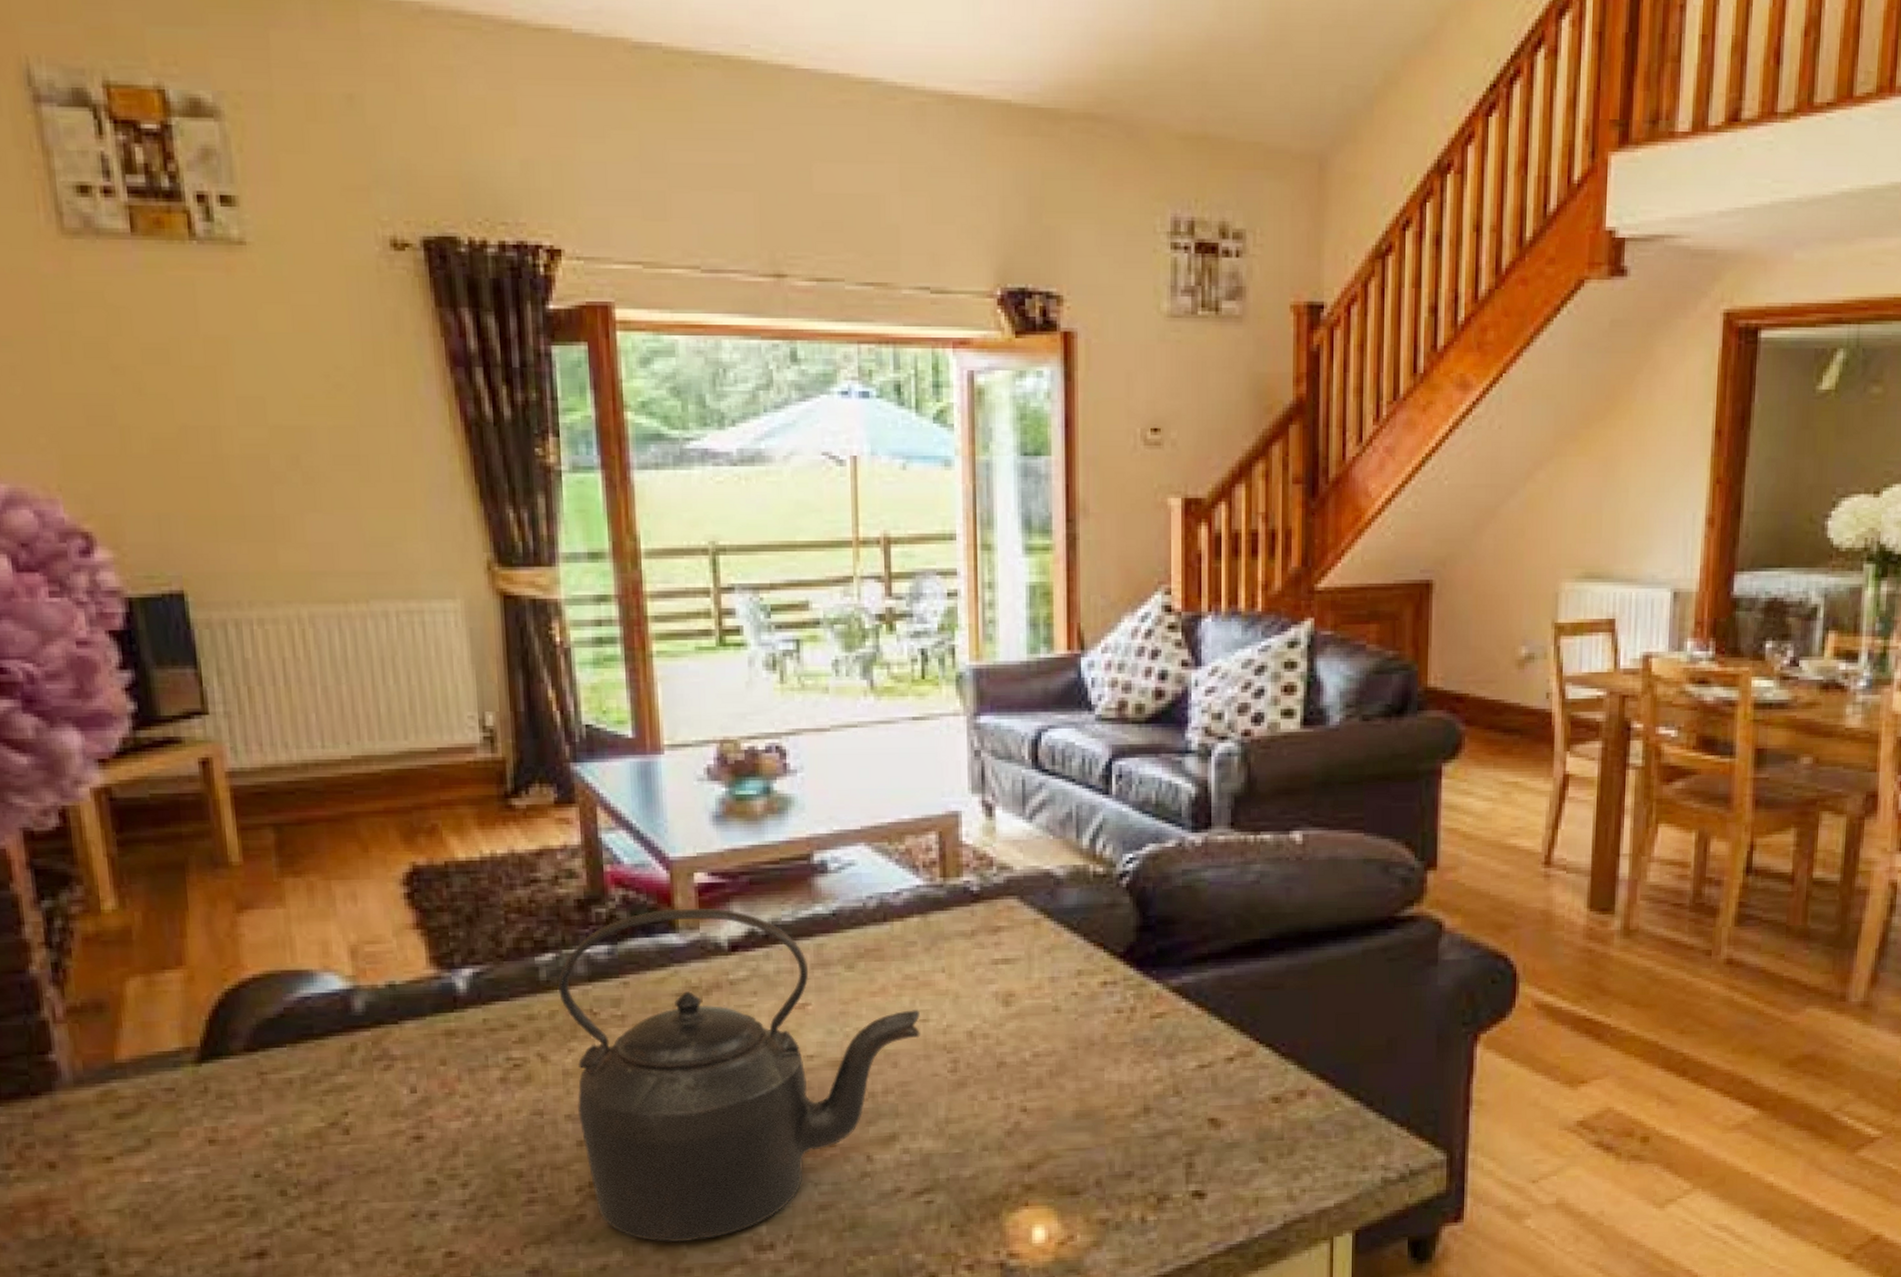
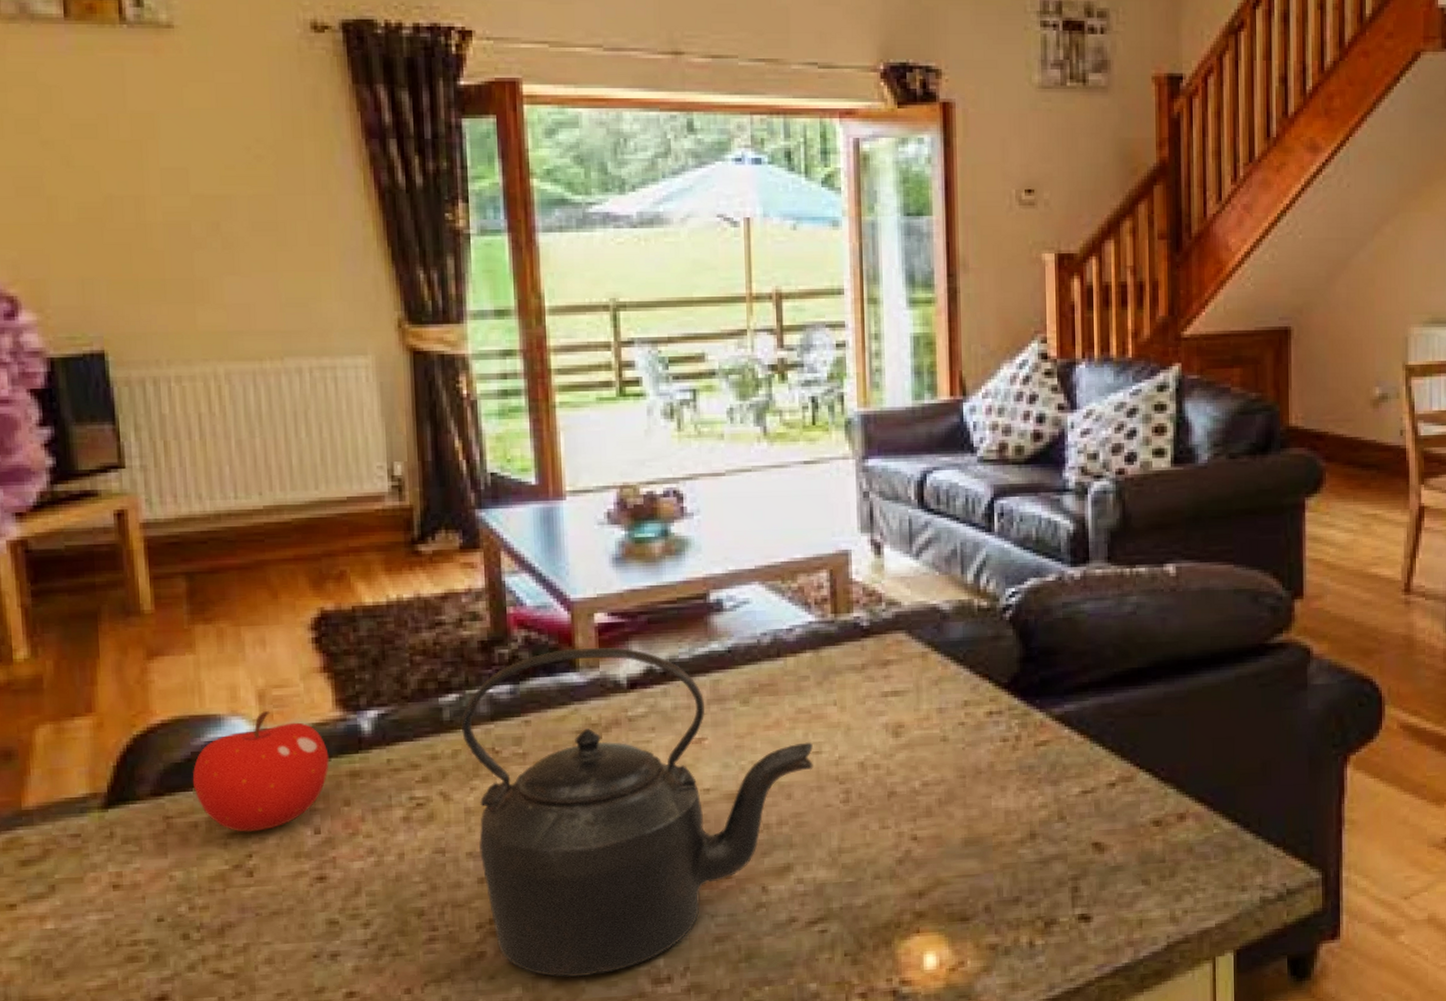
fruit: none [285,967,424,1090] -> present [192,711,329,832]

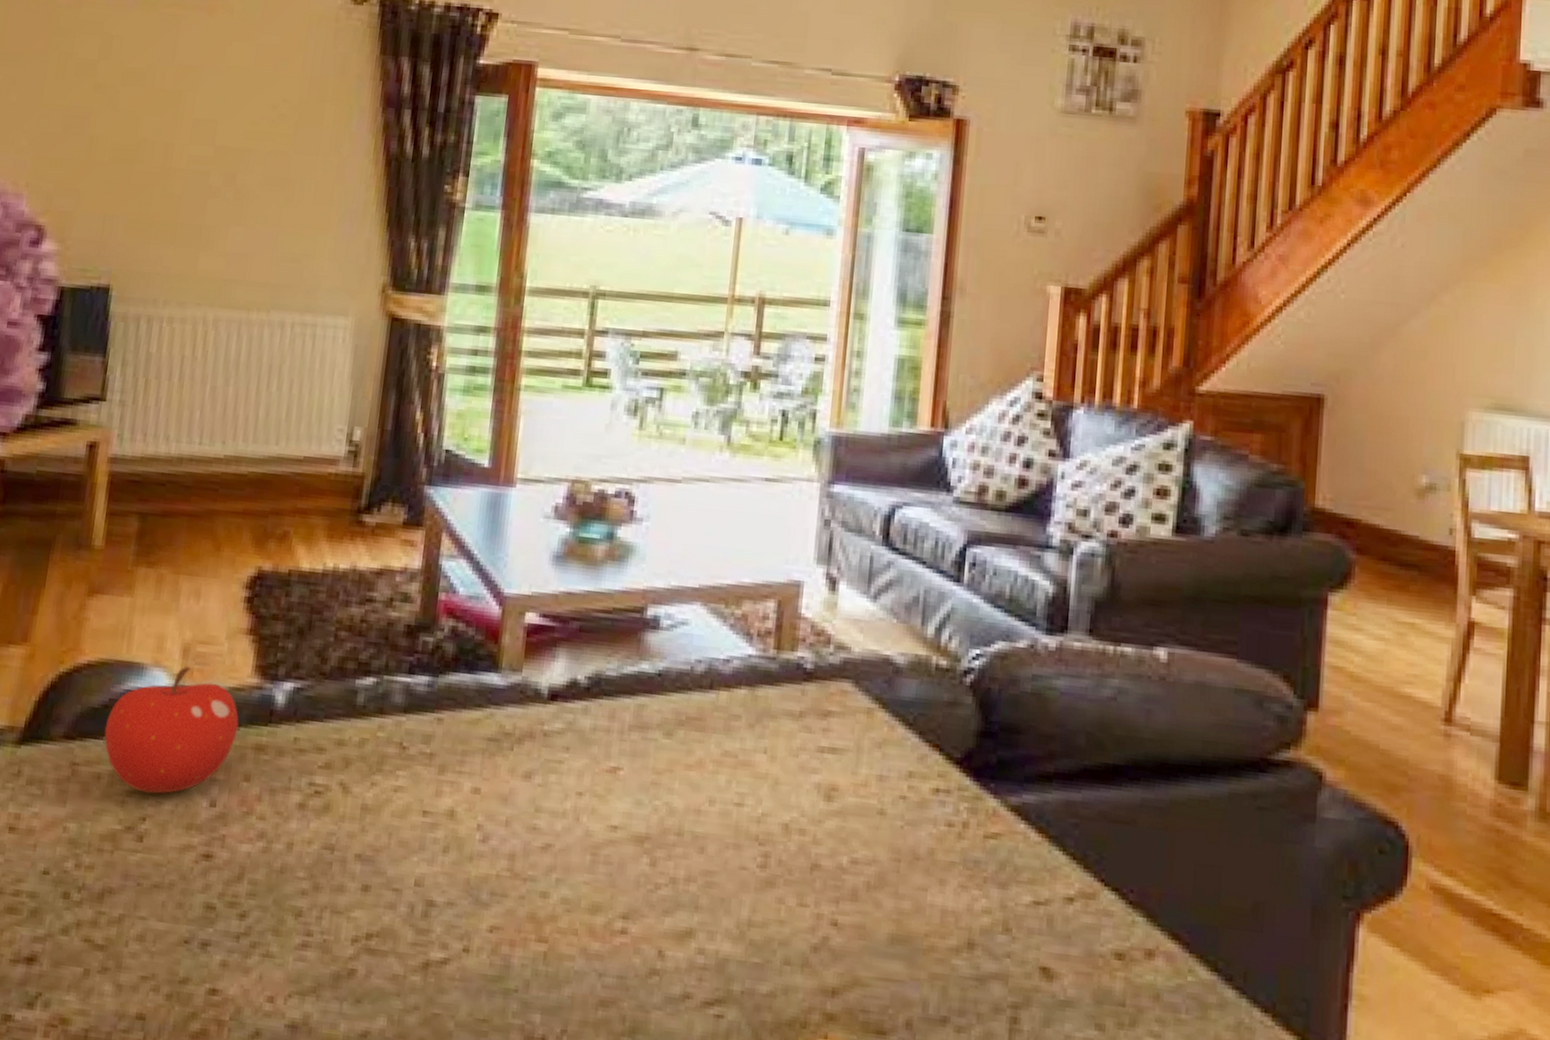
kettle: present [461,647,813,978] -> none [368,646,735,1020]

